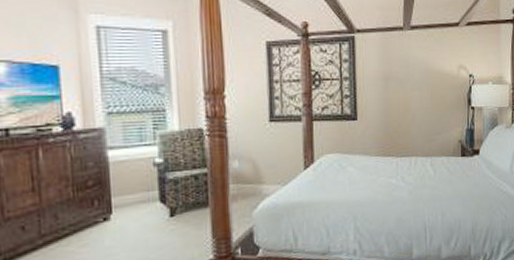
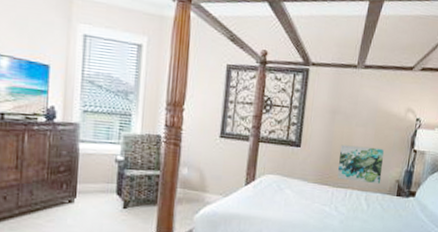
wall art: none [399,109,444,149] -> present [337,144,384,185]

